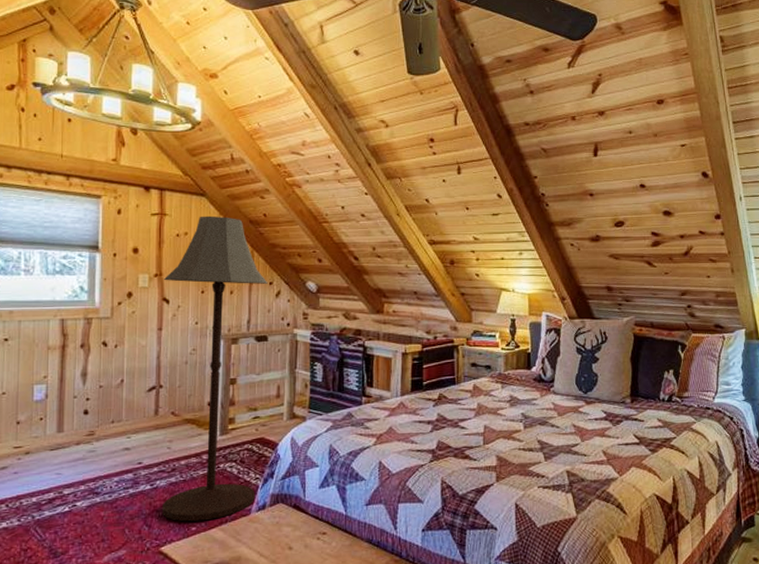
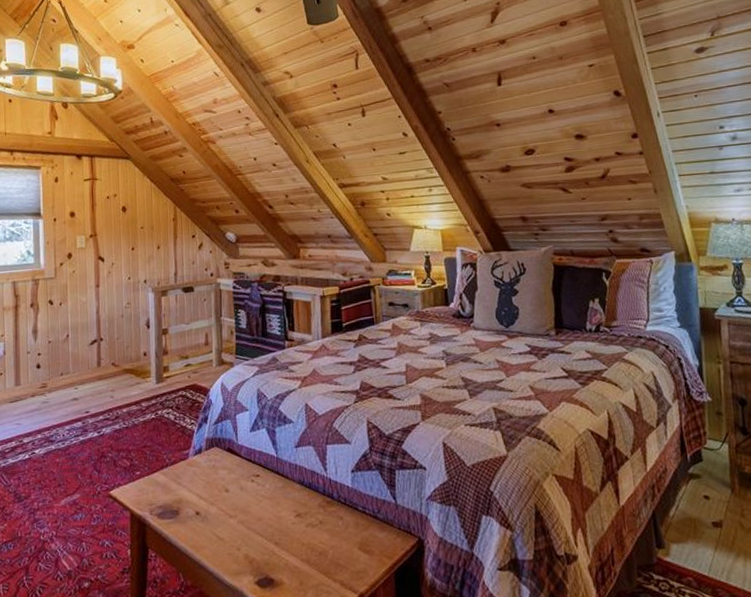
floor lamp: present [163,215,268,522] -> none [98,176,191,467]

